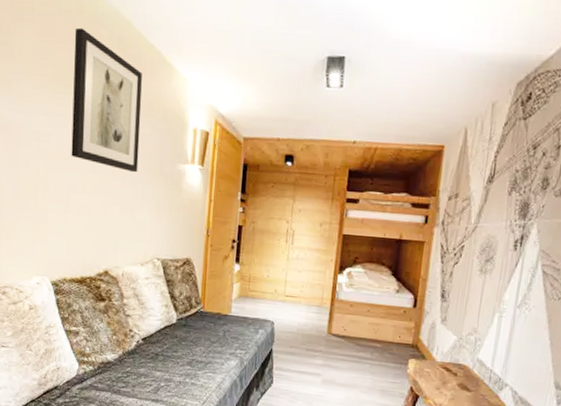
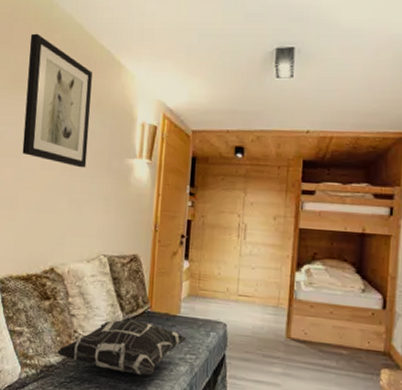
decorative pillow: none [113,318,238,369] -> present [56,318,187,376]

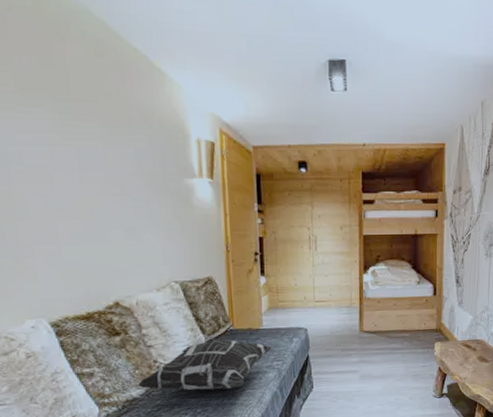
wall art: present [22,33,92,168] -> none [34,27,139,192]

